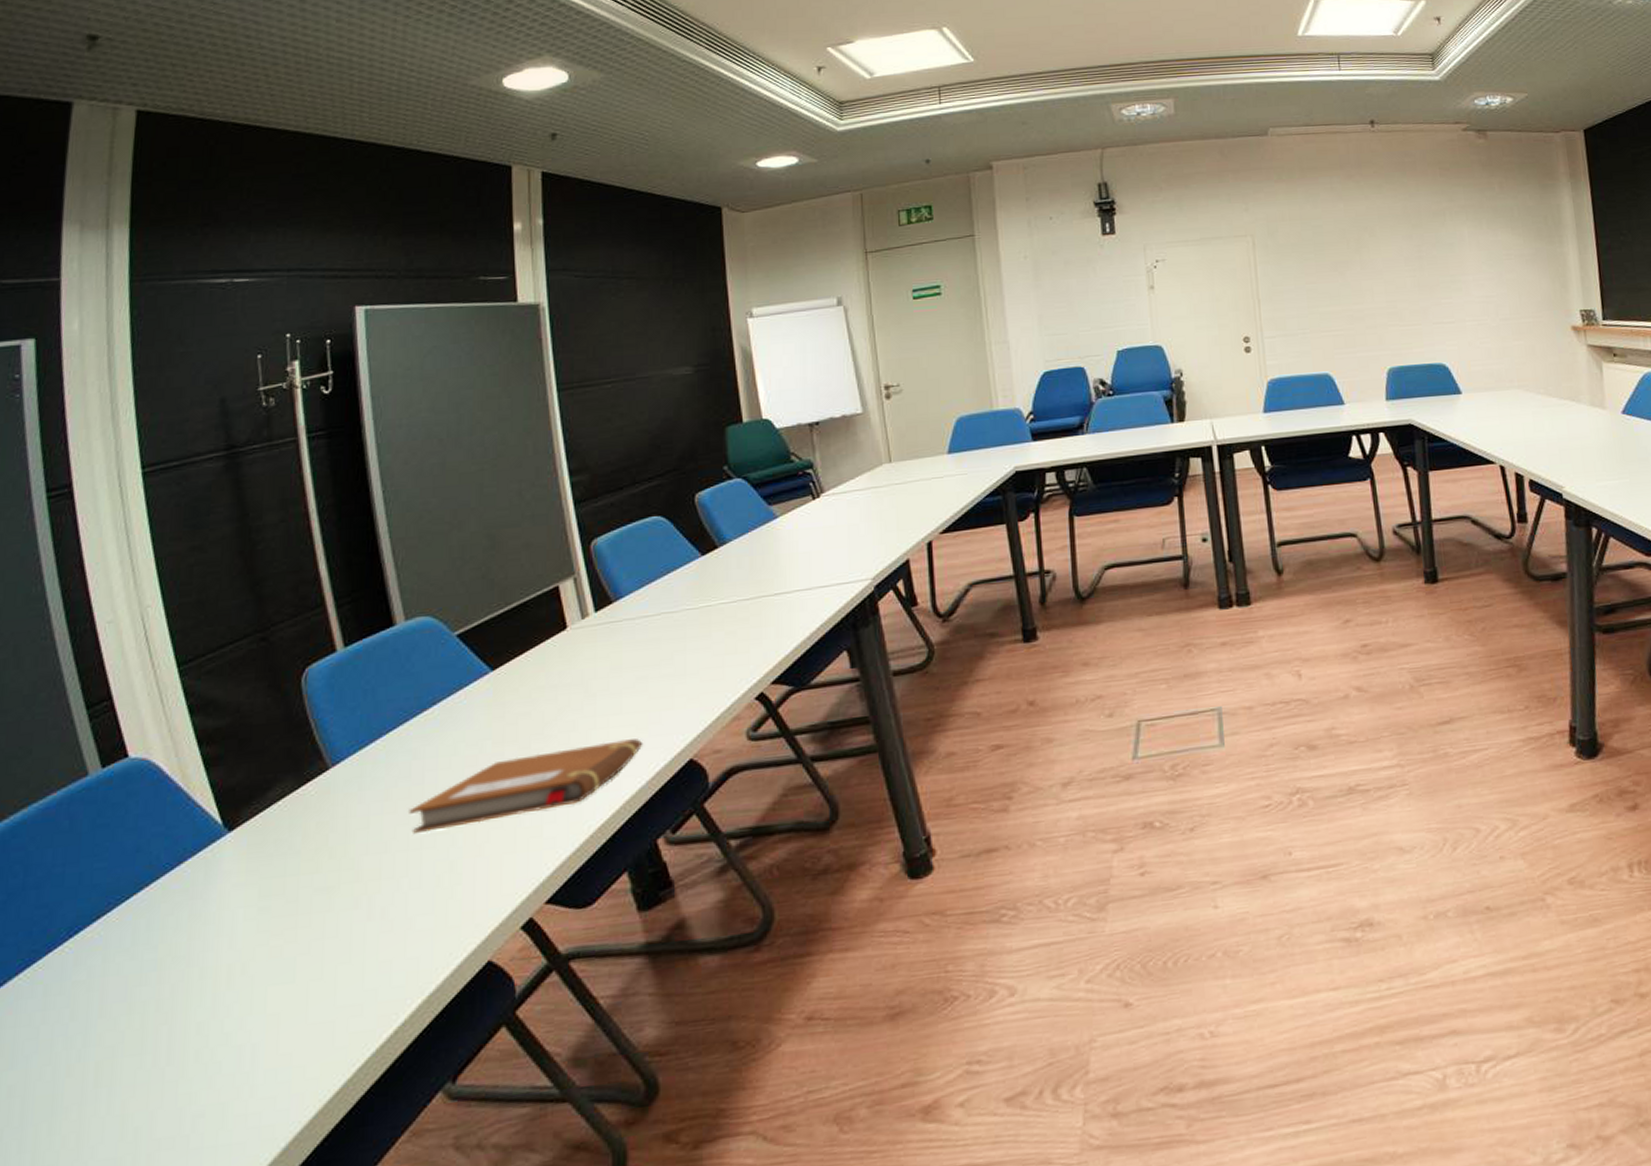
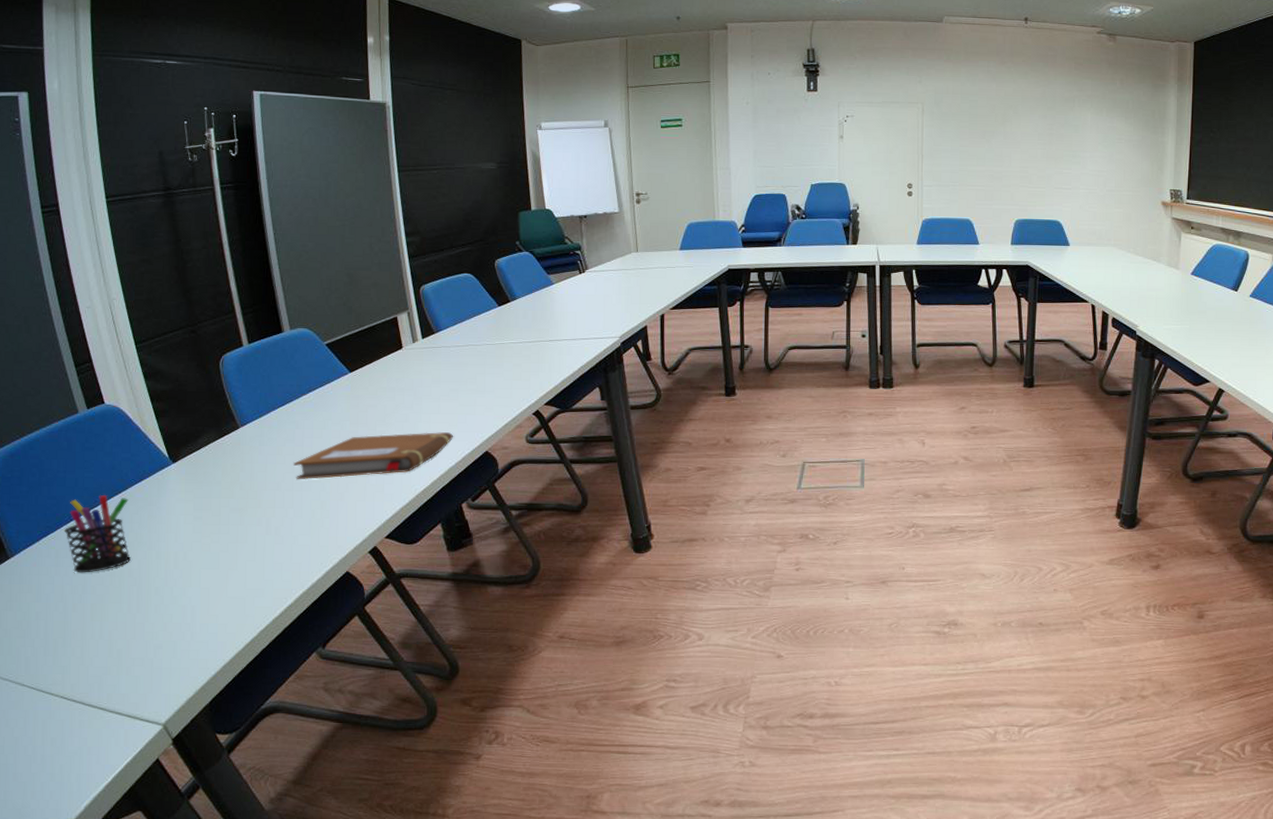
pen holder: none [58,892,161,1017] -> present [64,495,132,573]

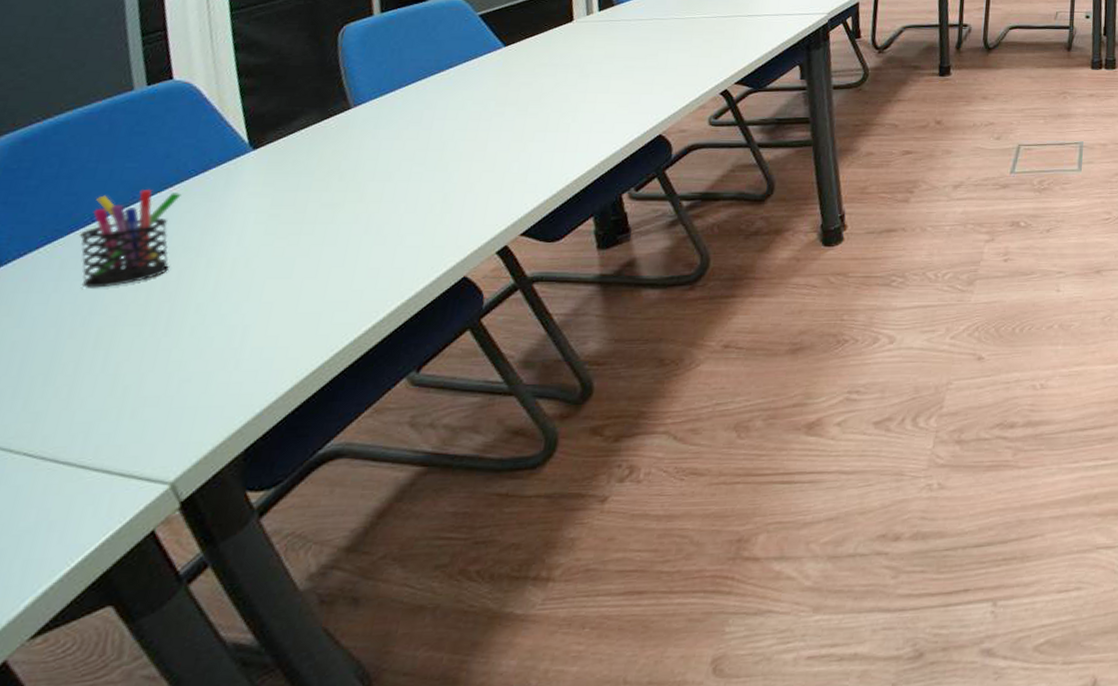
notebook: present [293,432,454,480] -> none [414,113,623,169]

